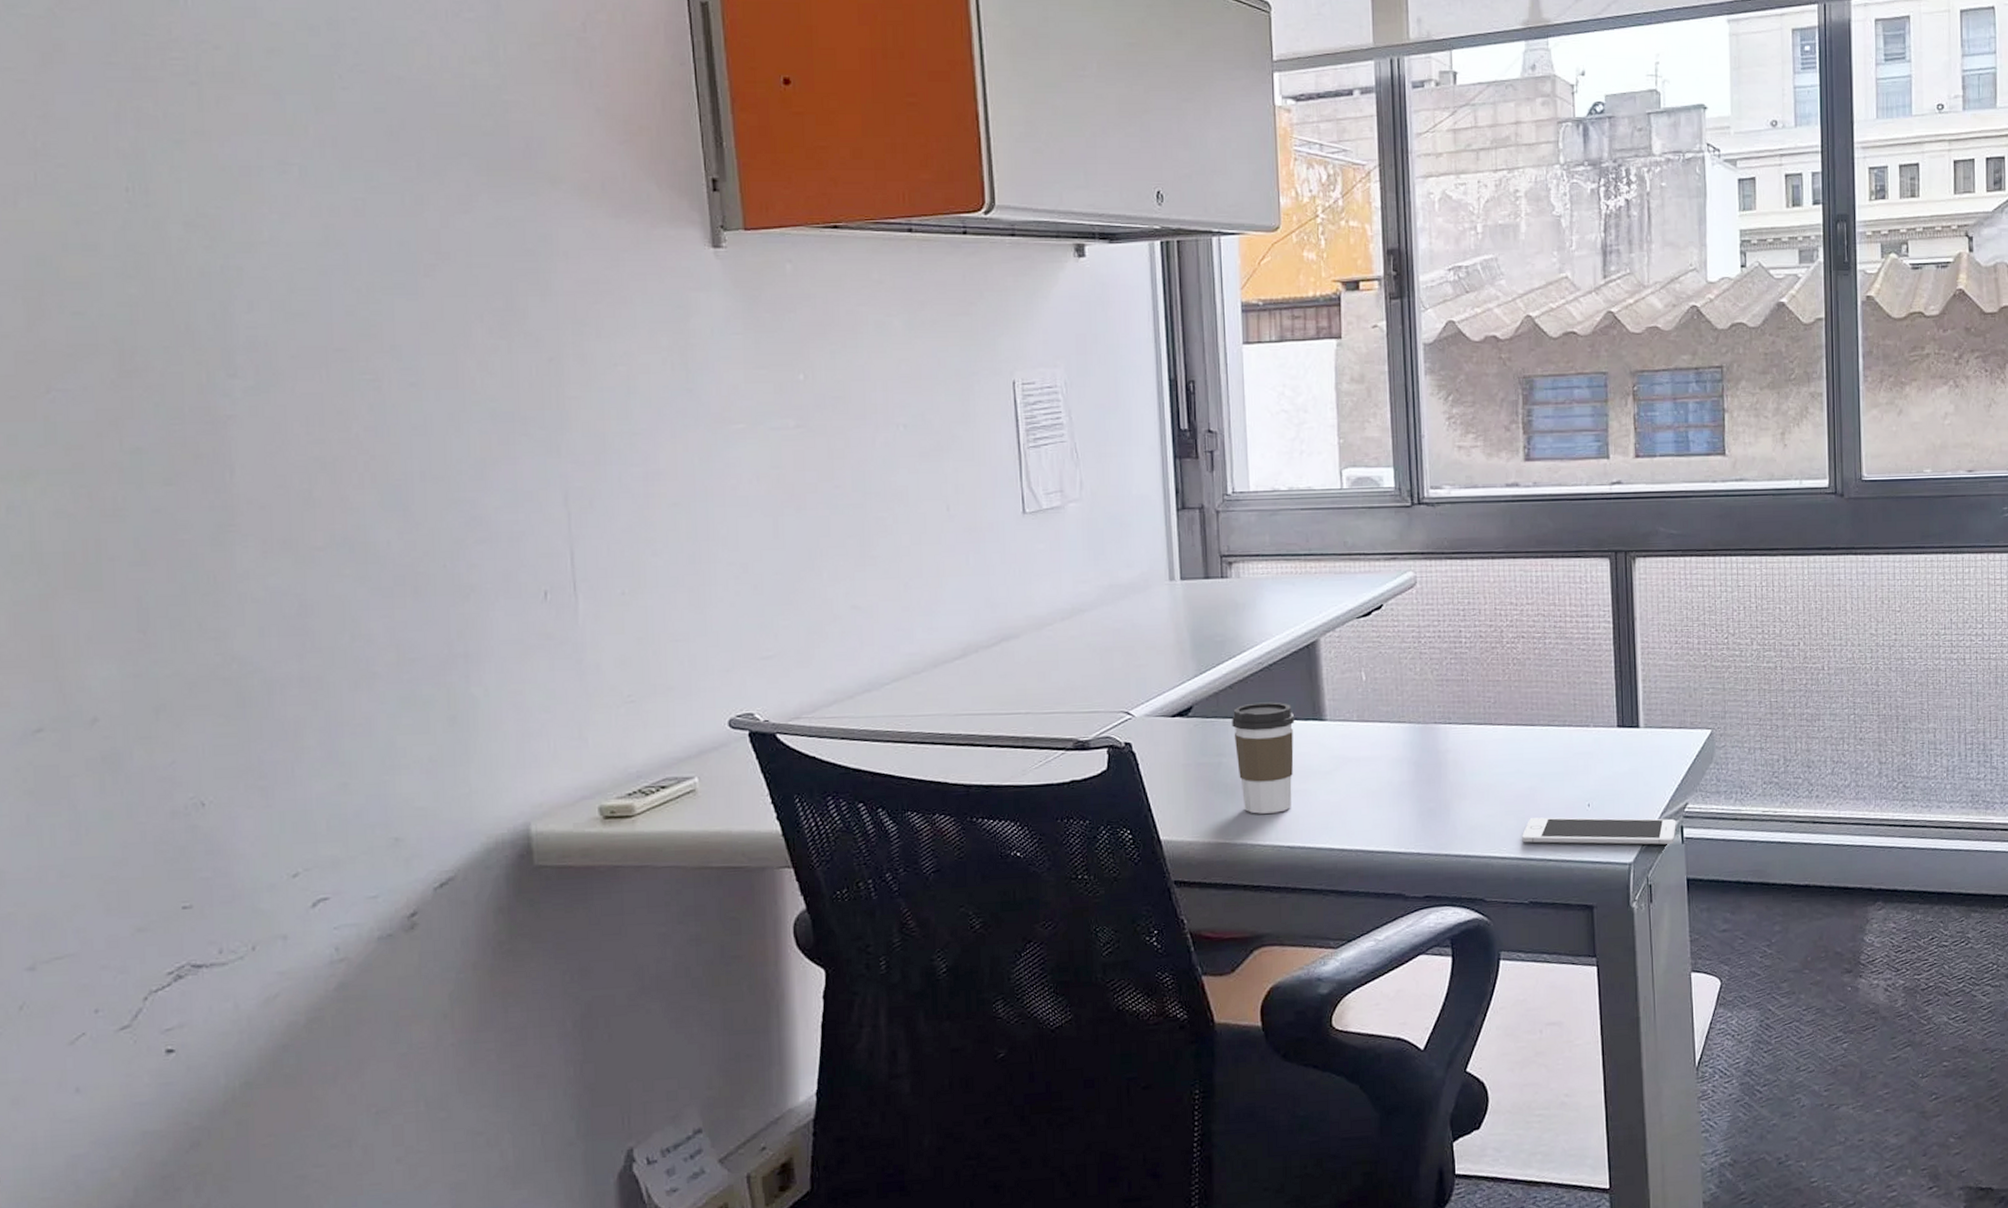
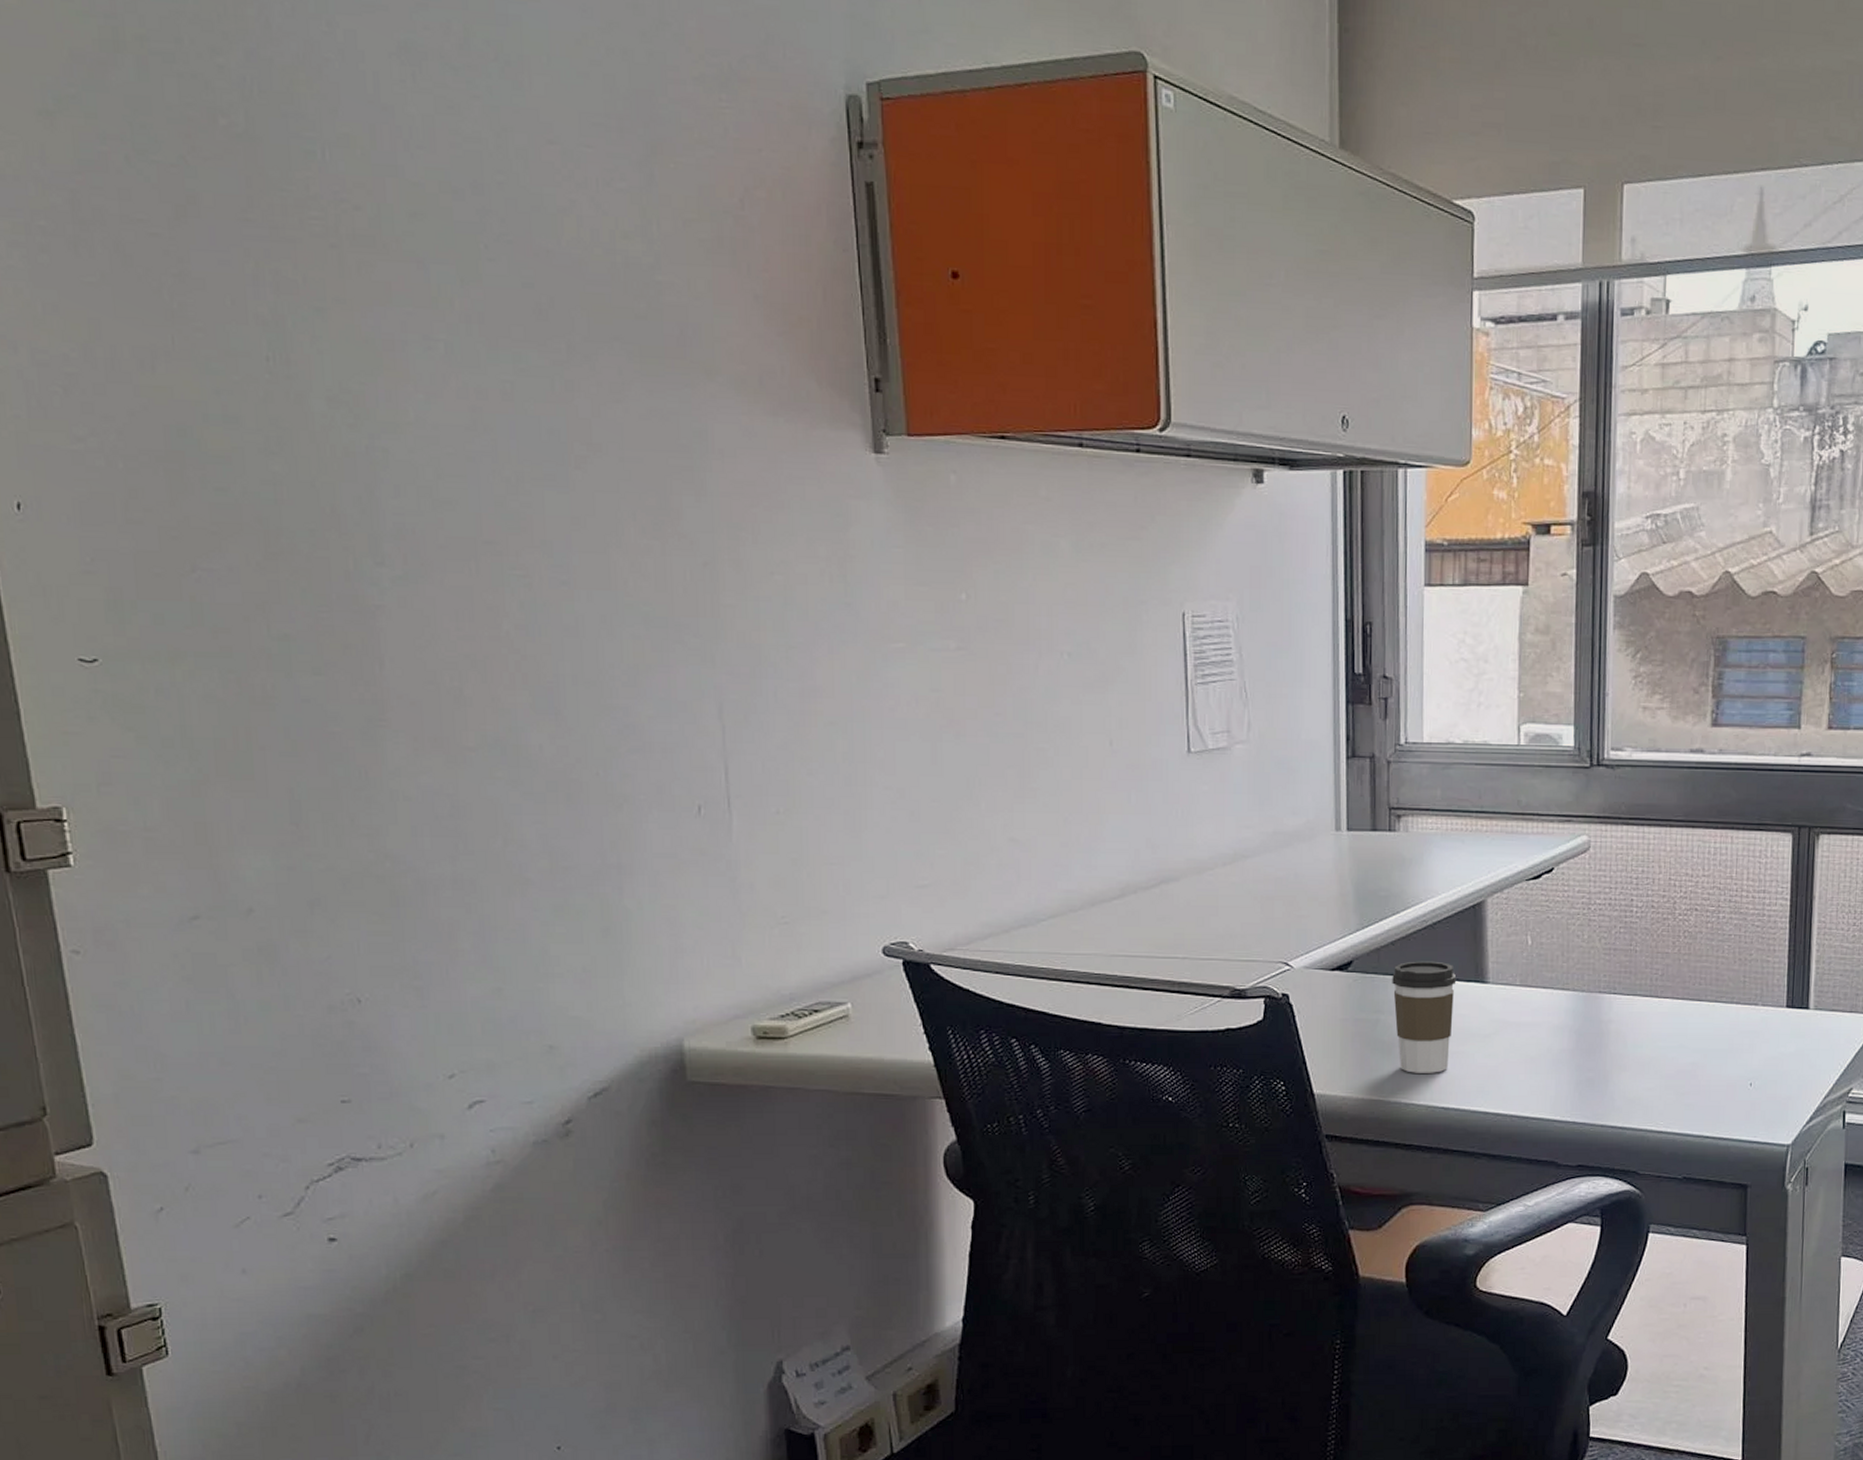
cell phone: present [1522,817,1677,845] -> none [1680,1094,1839,1129]

